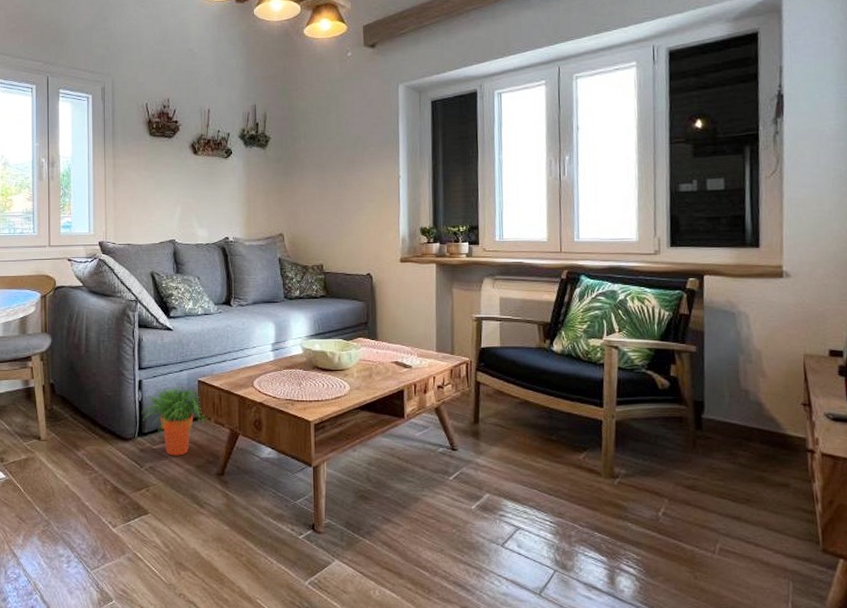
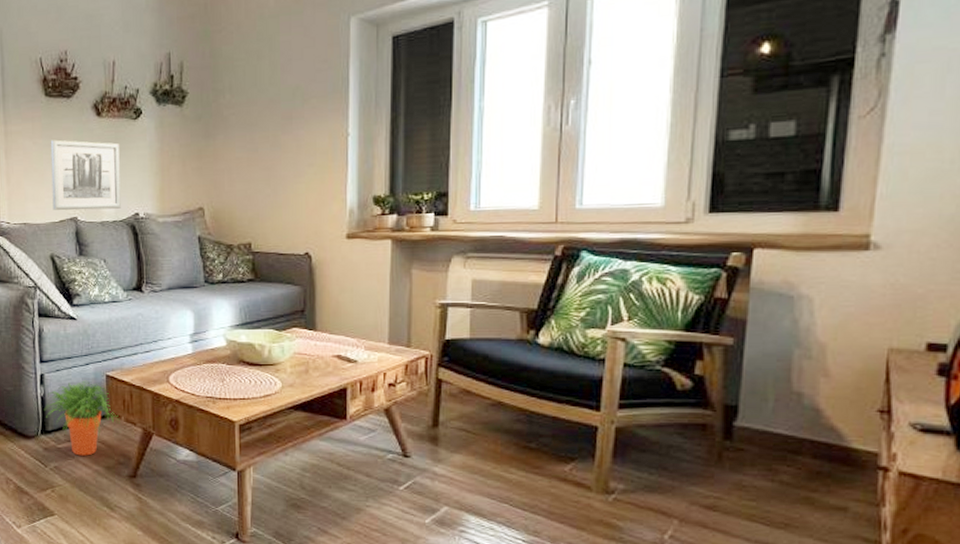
wall art: none [153,172,214,234] -> present [50,139,121,211]

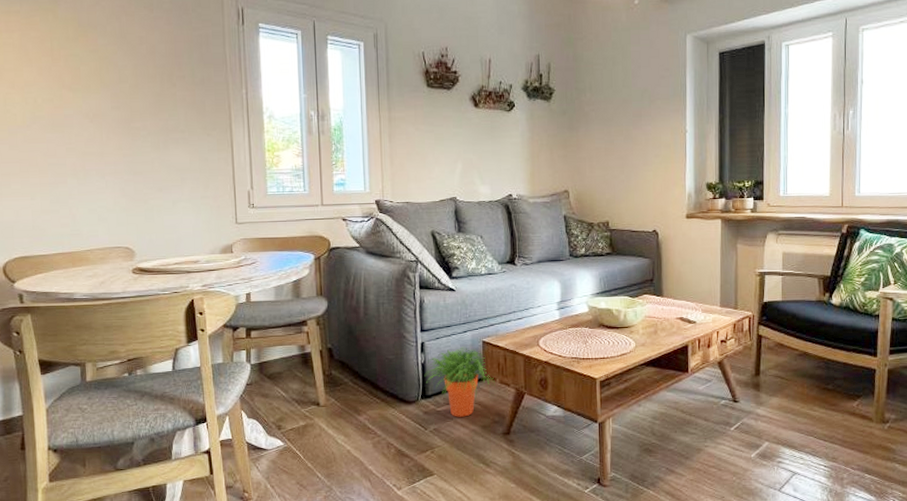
wall art: present [50,139,121,211] -> none [431,126,496,191]

